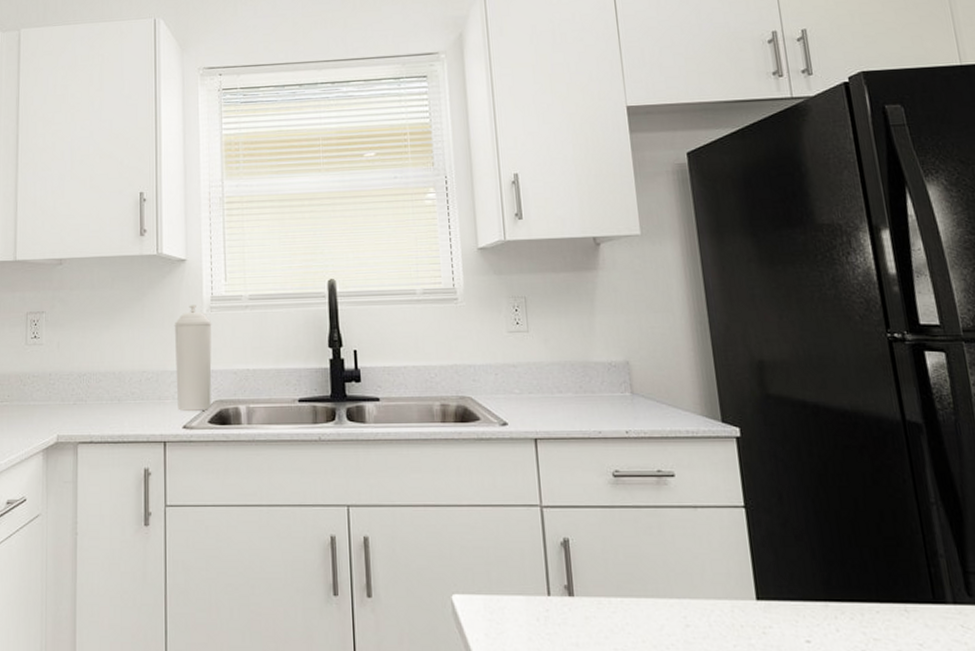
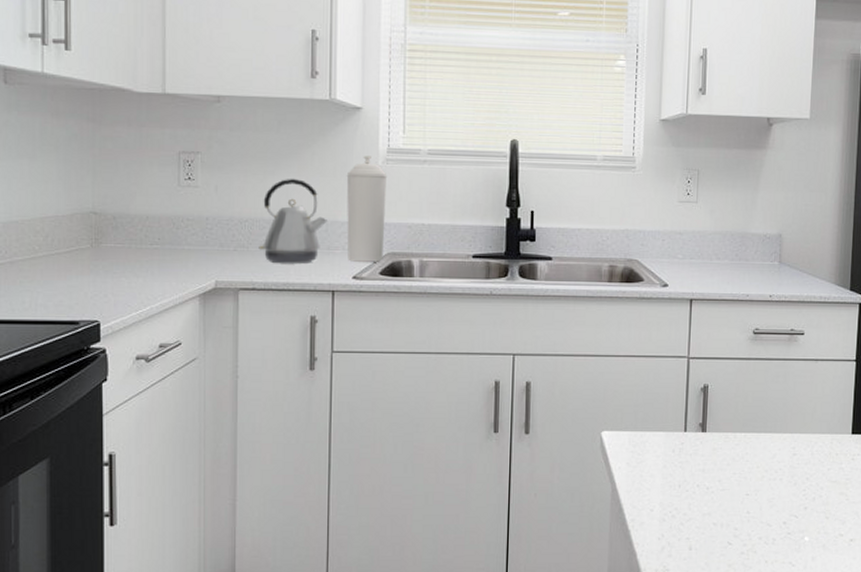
kettle: none [95,331,158,416] -> present [258,178,327,265]

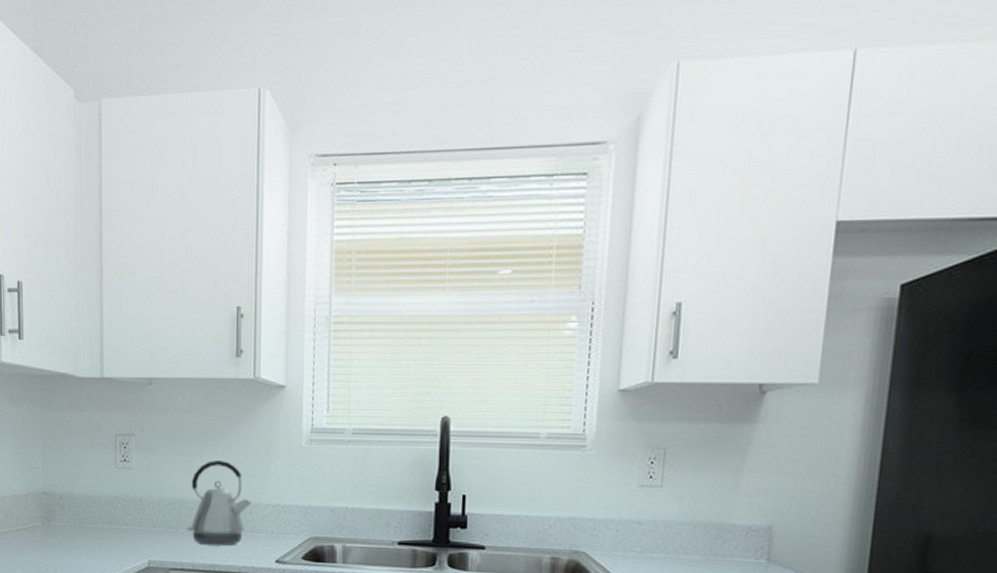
canister: present [346,156,388,263] -> none [270,436,311,547]

